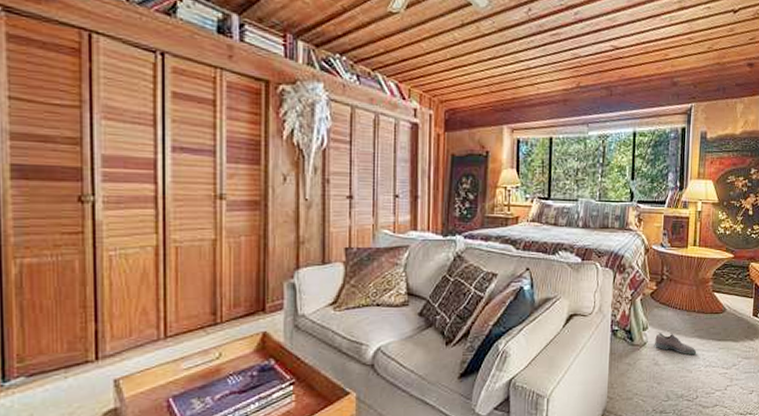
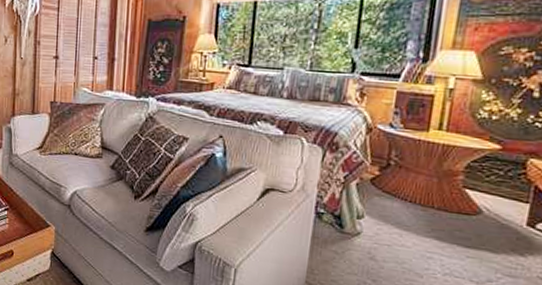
shoe: present [655,332,697,355] -> none [372,224,432,257]

